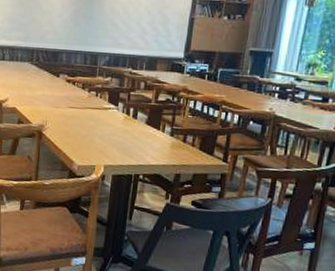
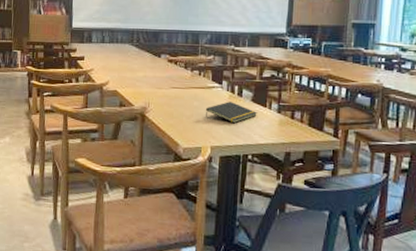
notepad: none [101,123,151,145] -> present [206,102,257,124]

